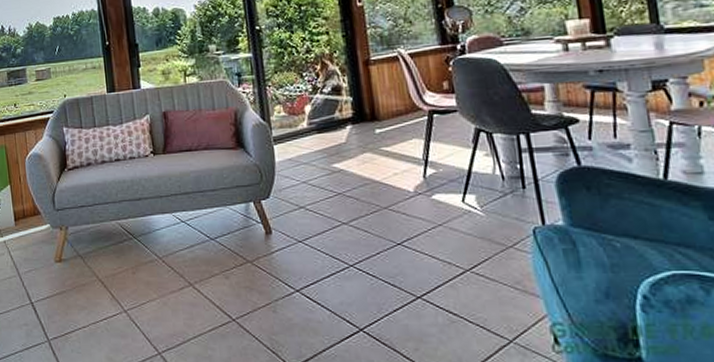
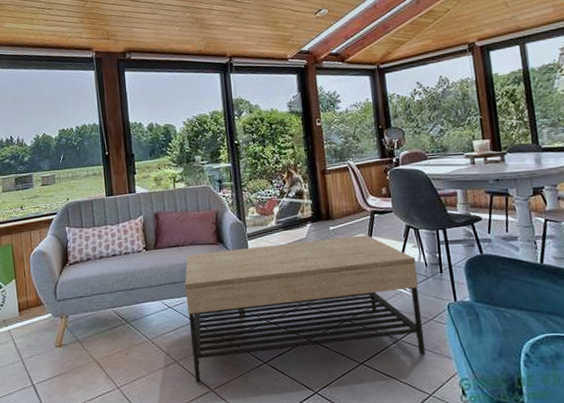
coffee table: none [199,139,504,311] -> present [184,235,426,383]

